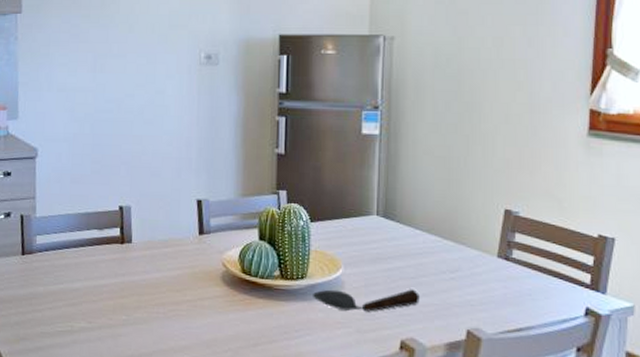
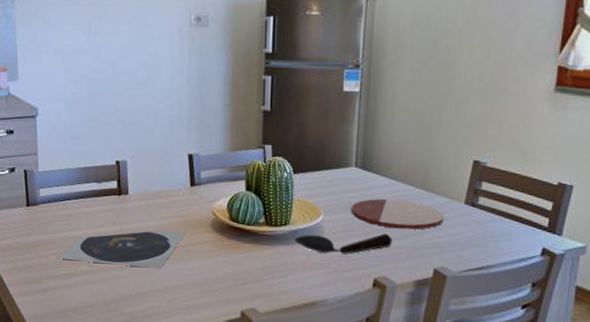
plate: none [52,282,194,326] -> present [56,230,186,269]
plate: none [373,250,476,285] -> present [351,198,445,230]

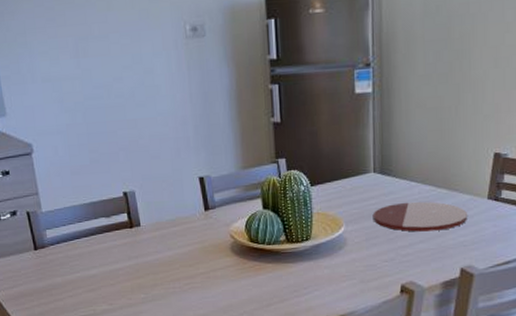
plate: present [56,230,186,269] -> none [73,259,205,301]
spoon: present [295,233,392,254] -> none [318,237,417,265]

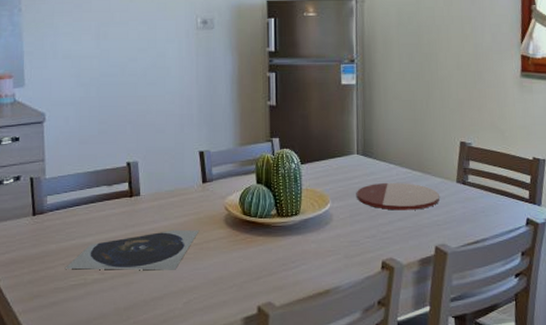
plate: none [73,259,205,301] -> present [65,229,200,270]

